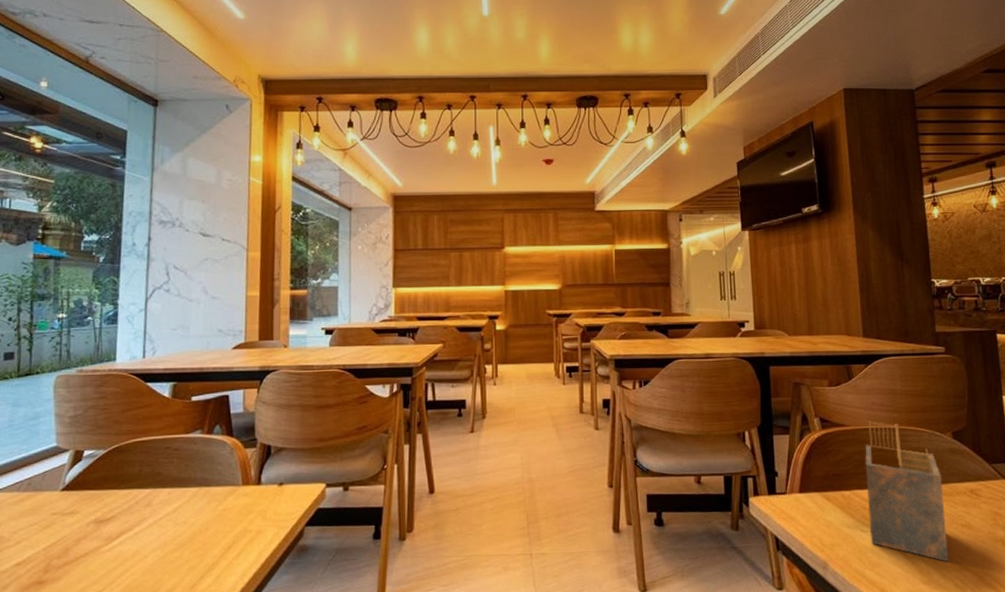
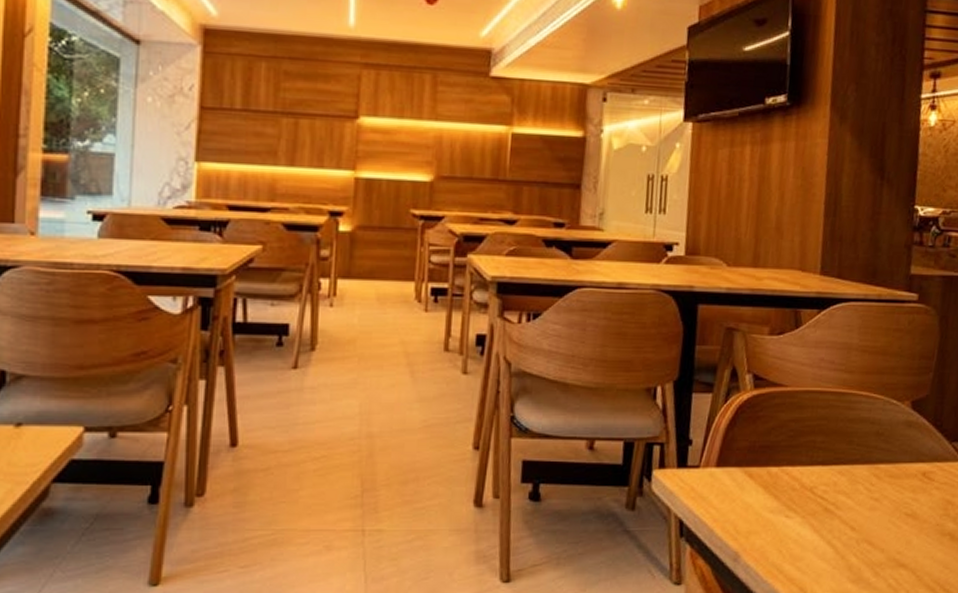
napkin holder: present [865,420,949,562] -> none [795,381,891,558]

